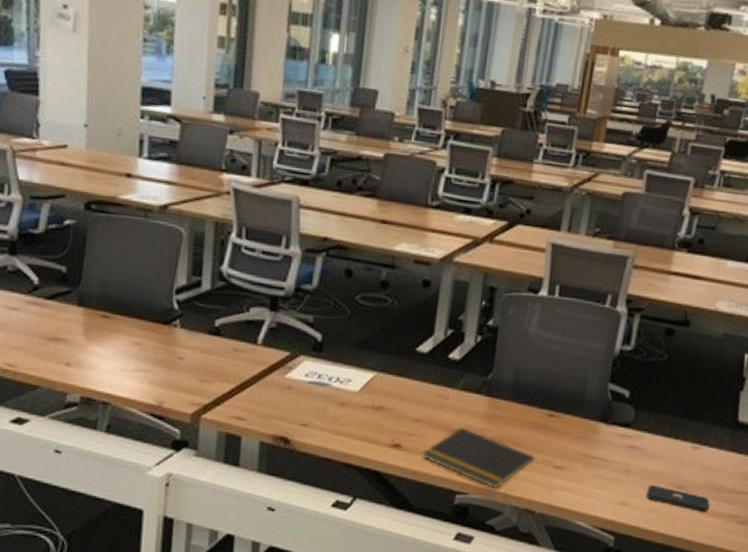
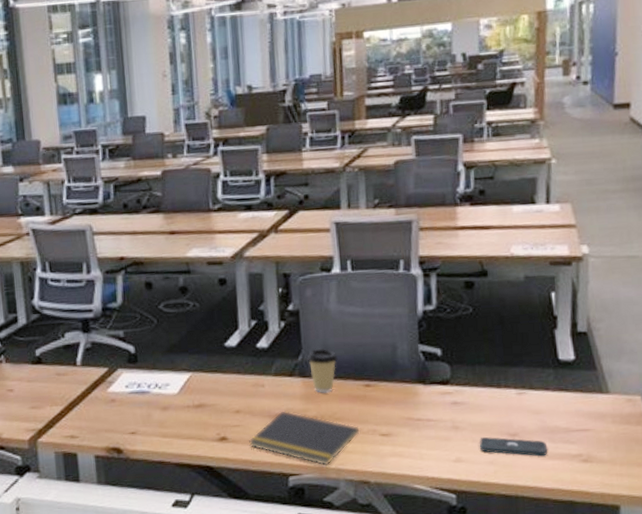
coffee cup: none [496,369,528,416] -> present [307,348,338,393]

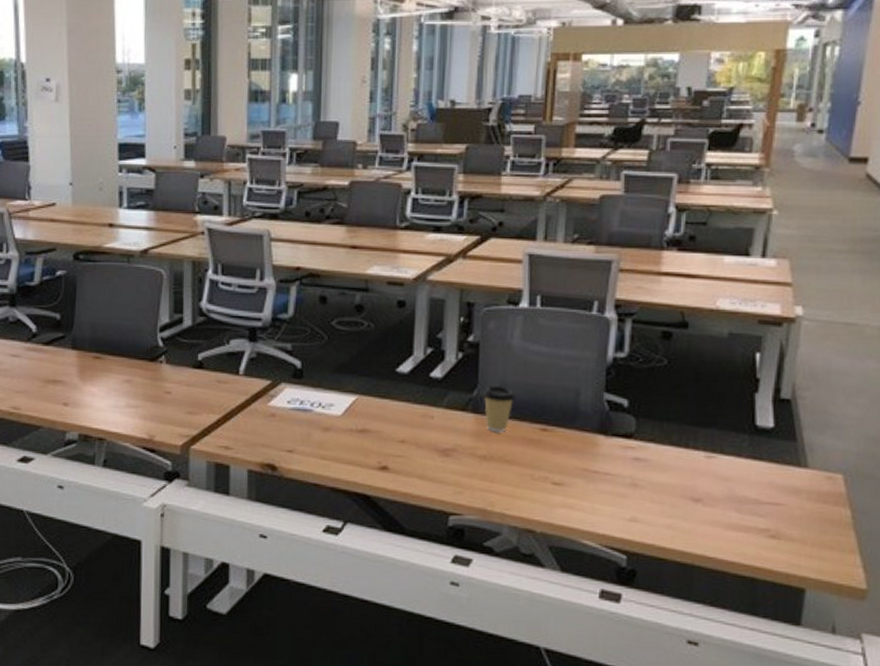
notepad: present [249,411,360,466] -> none [411,446,531,509]
smartphone: present [479,437,547,457] -> none [658,499,732,527]

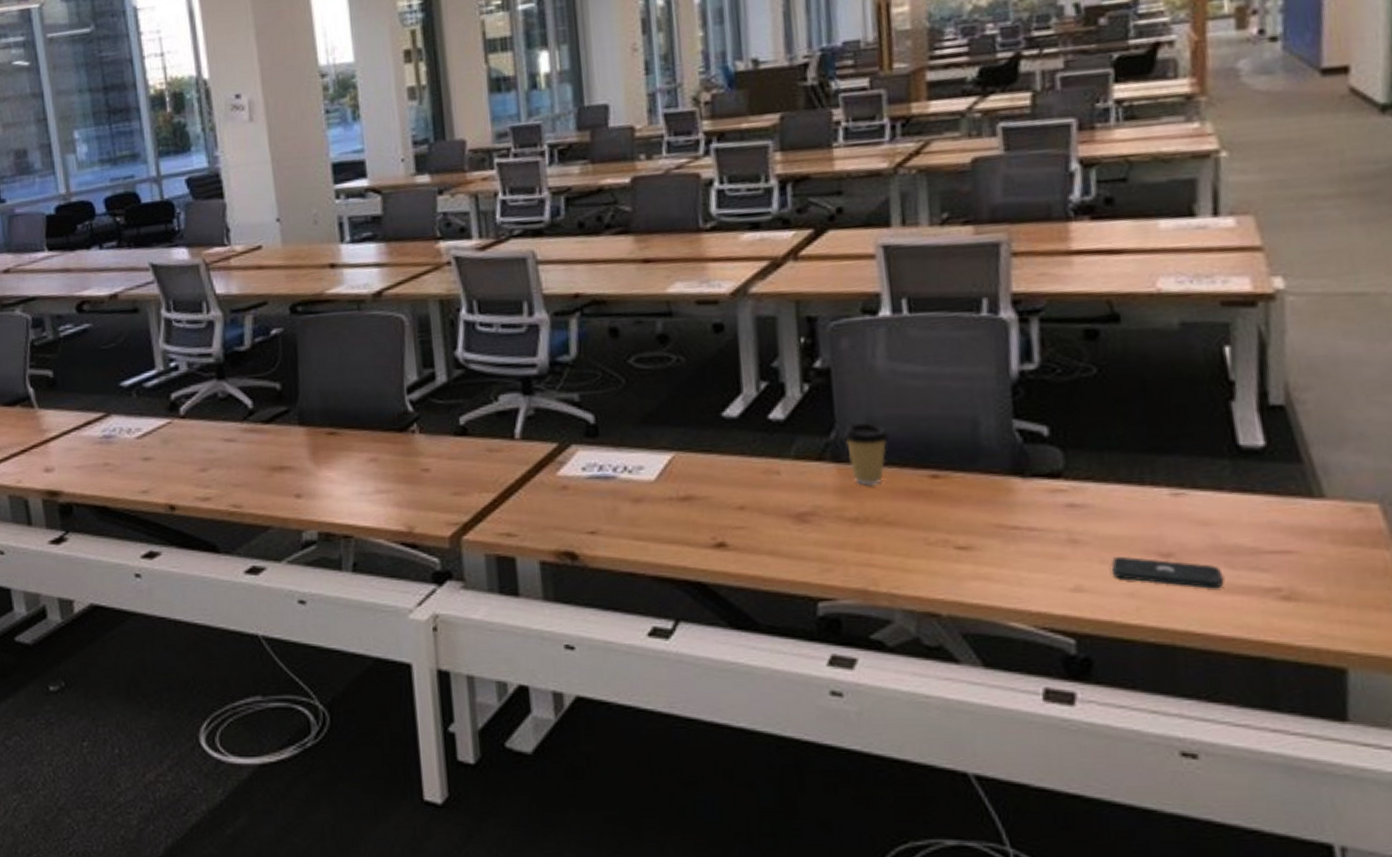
smartphone: none [658,499,732,527] -> present [1111,557,1223,589]

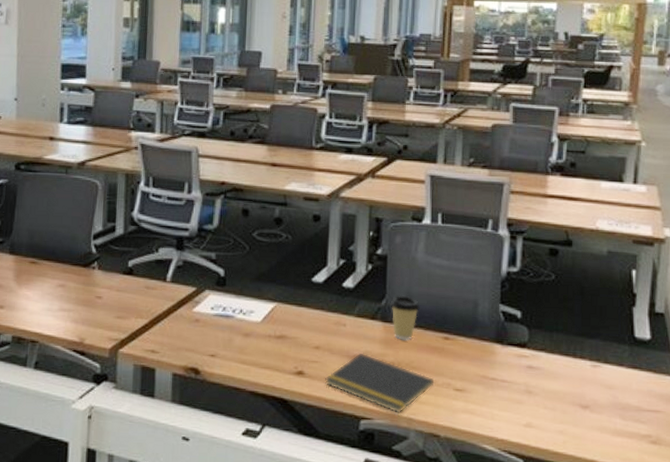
notepad: none [758,509,924,589] -> present [325,352,435,413]
smartphone: present [1111,557,1223,589] -> none [550,405,617,433]

